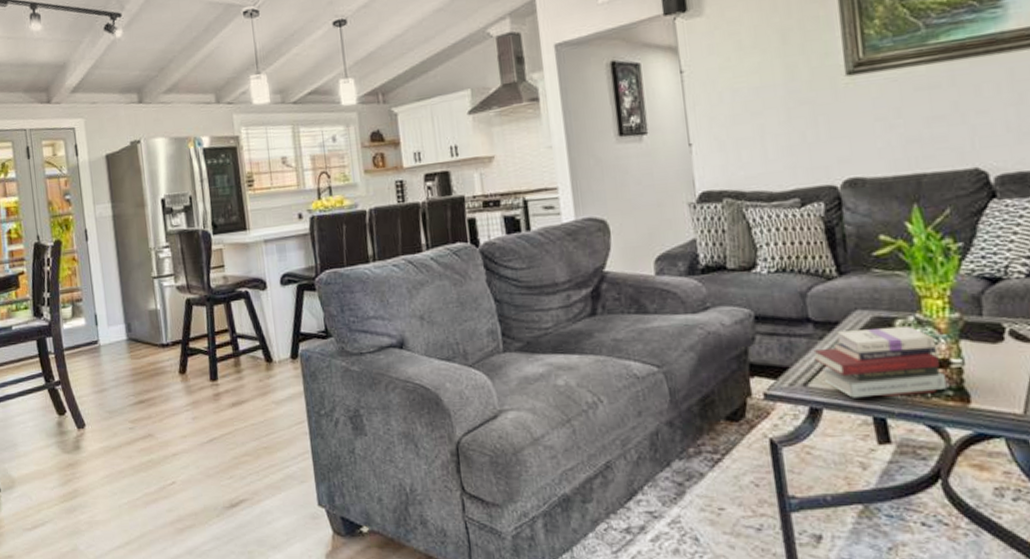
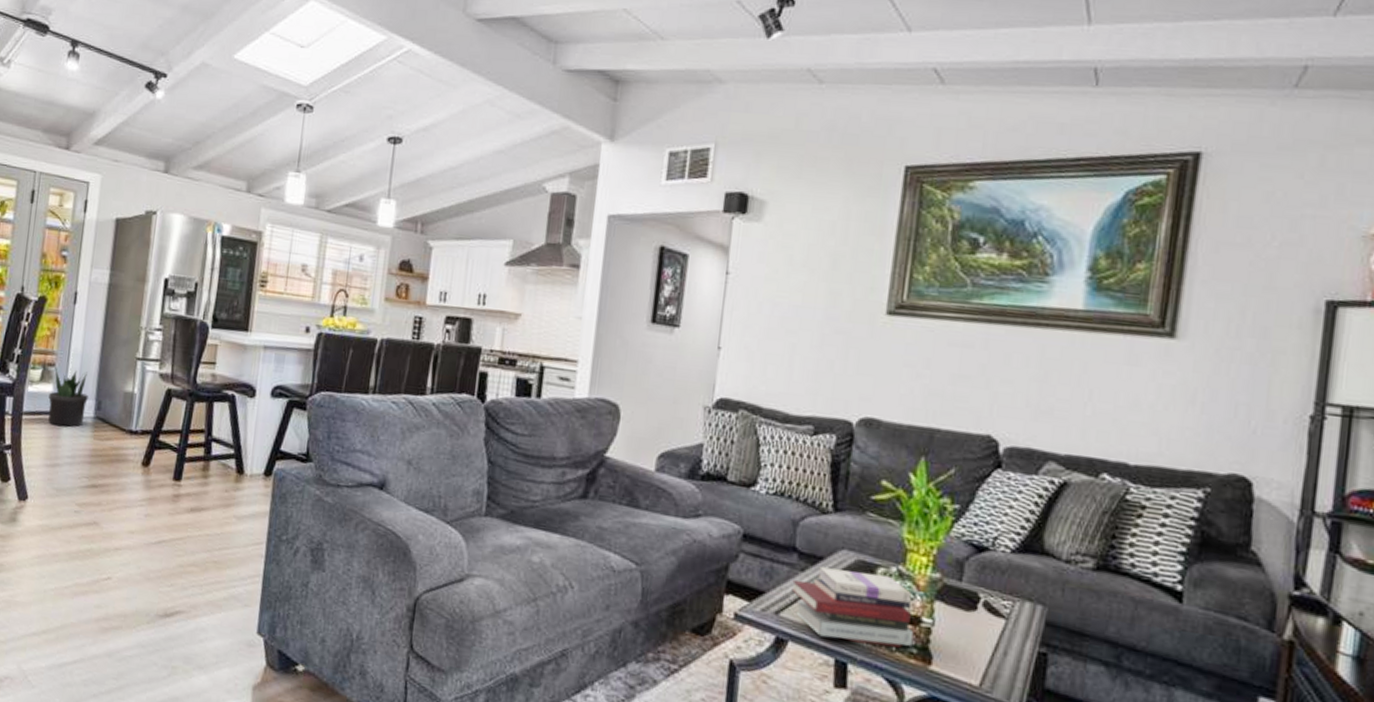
planter: none [82,299,119,355] -> present [48,367,88,428]

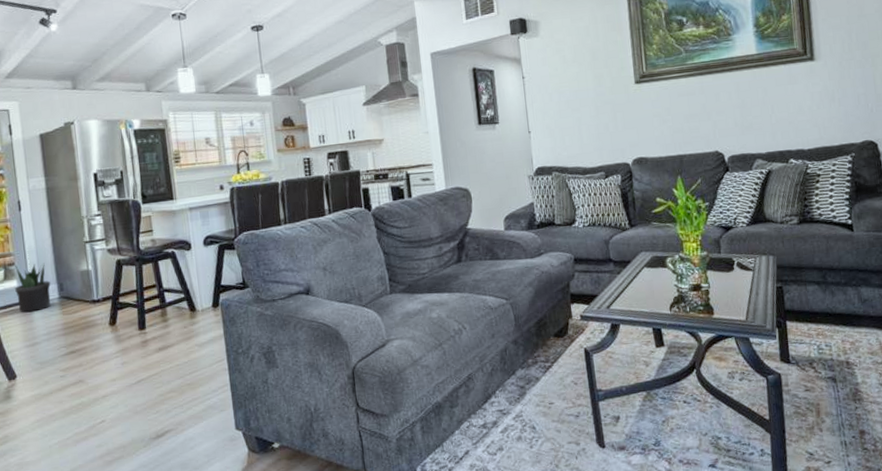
books: present [791,567,914,649] -> none [614,262,700,316]

